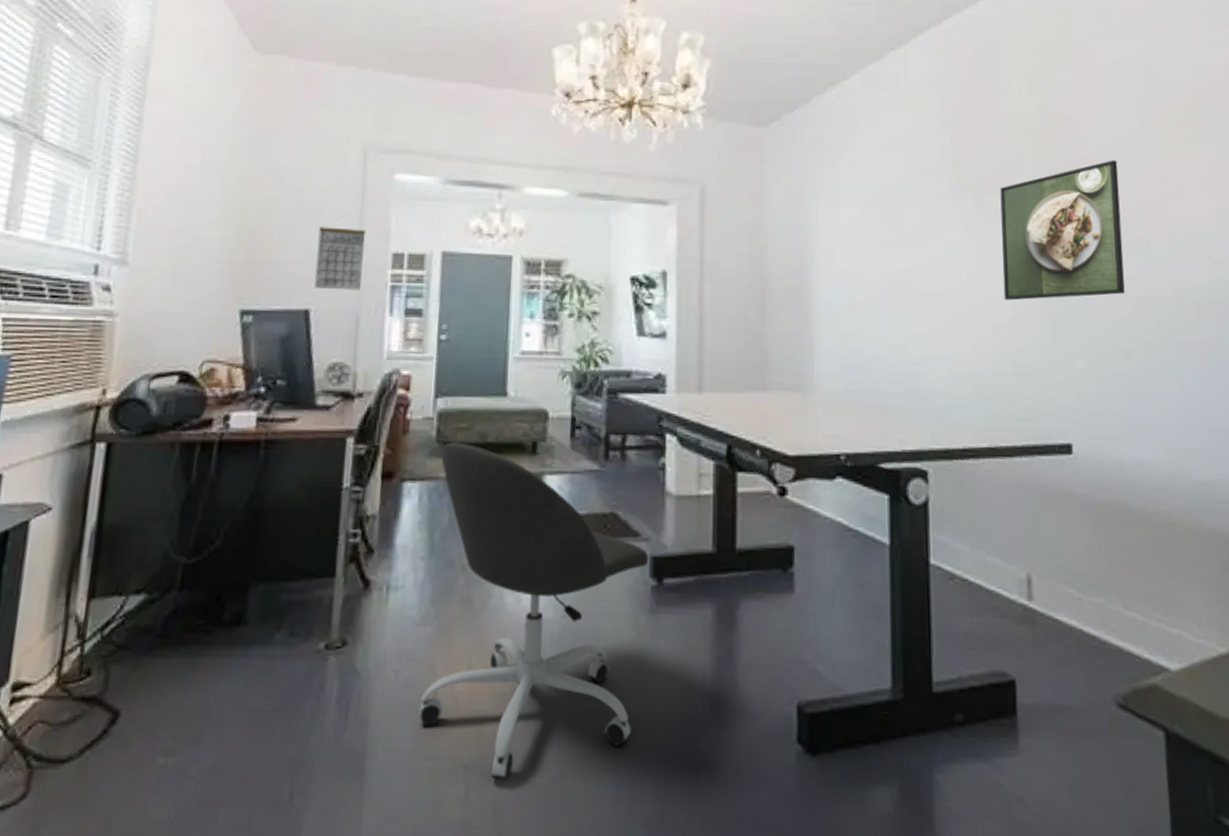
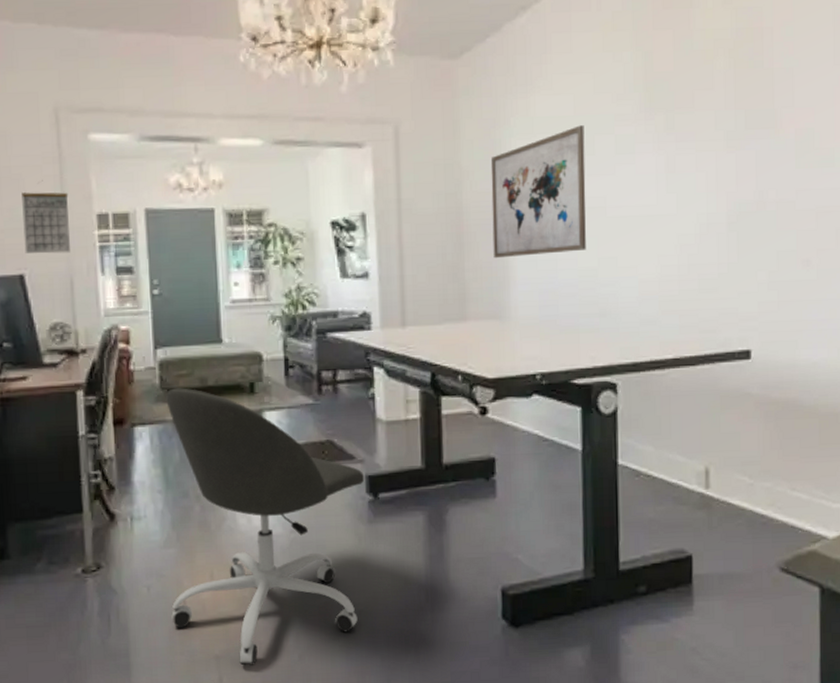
wall art: none [797,198,894,327] -> present [490,125,586,259]
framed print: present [1000,160,1125,301] -> none [691,70,809,220]

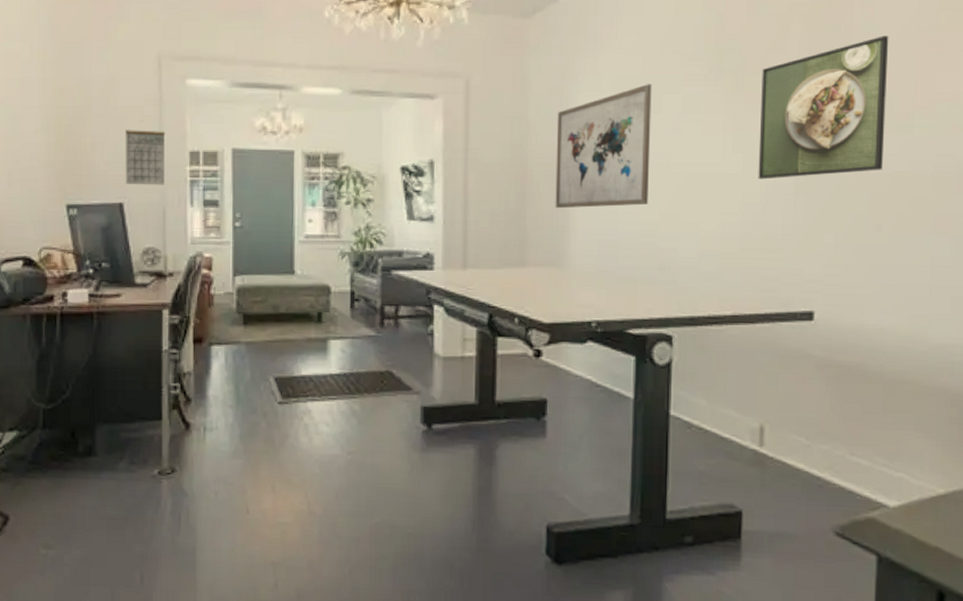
office chair: present [166,388,365,666] -> none [235,313,420,575]
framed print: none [691,70,809,220] -> present [758,36,889,180]

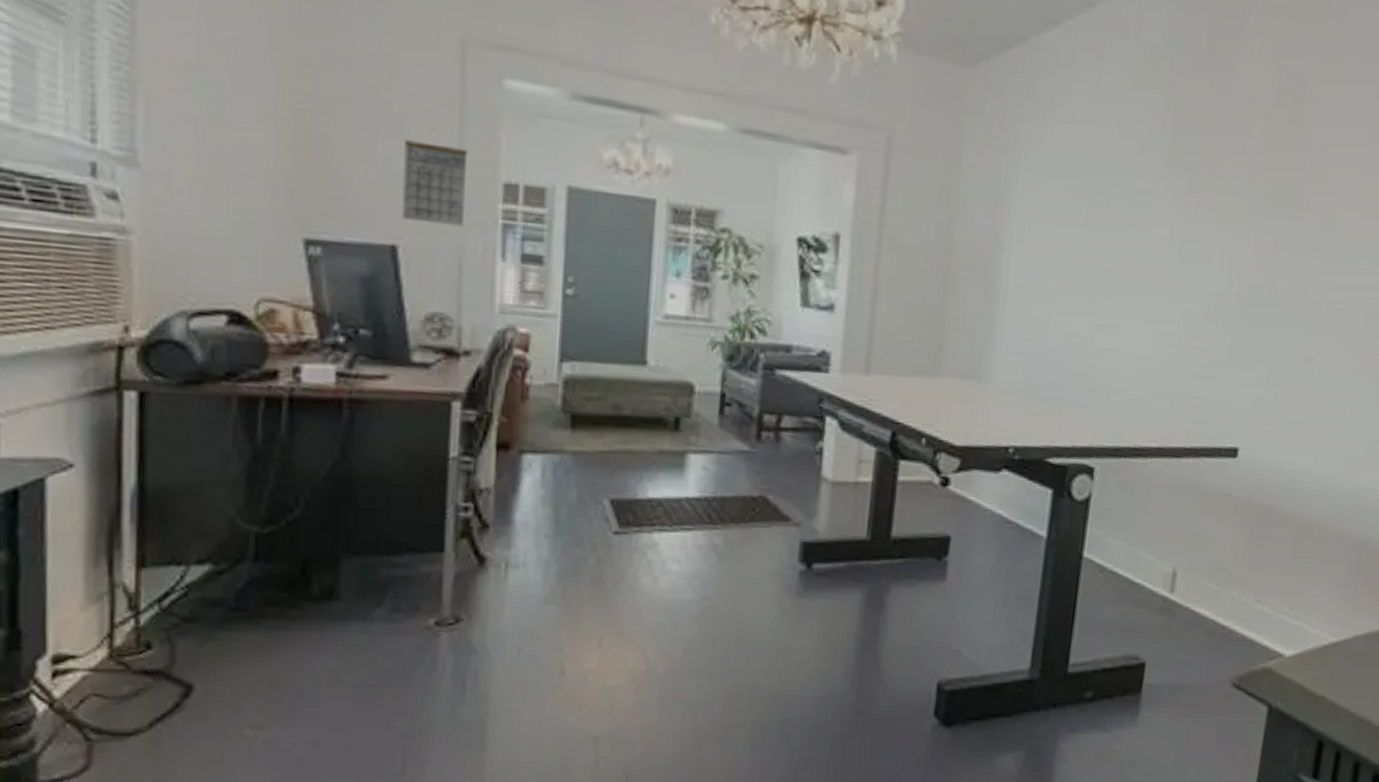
wall art: present [555,84,652,209] -> none [980,170,1102,314]
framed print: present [758,36,889,180] -> none [1200,150,1344,299]

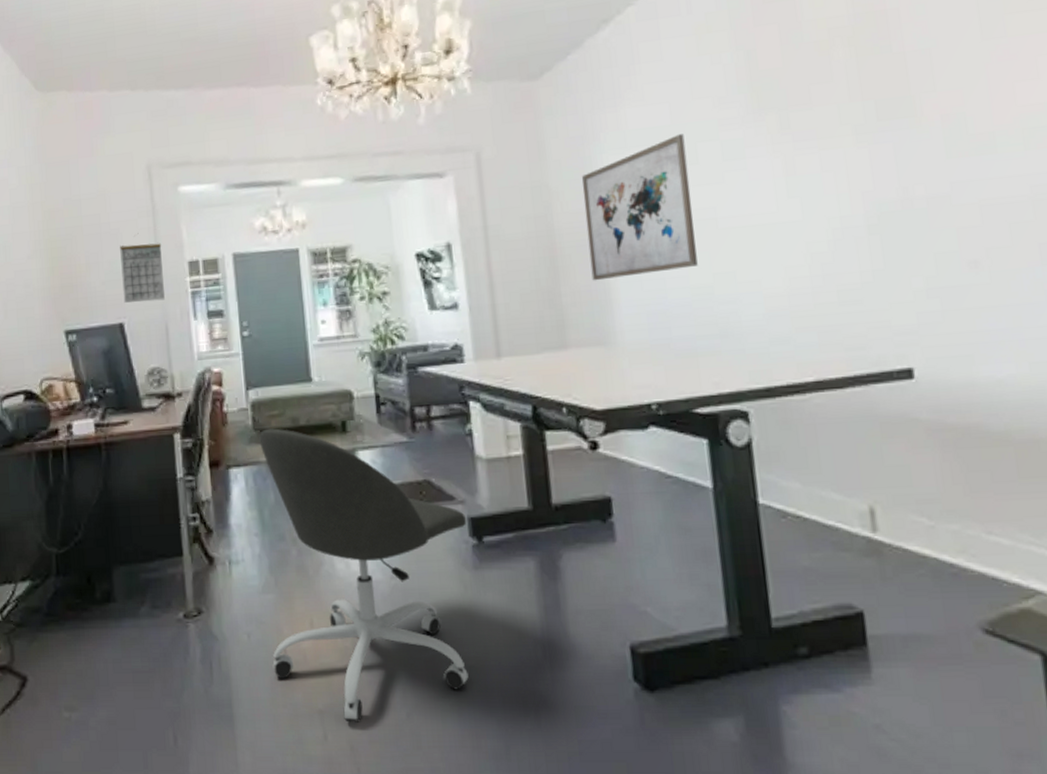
office chair: none [544,413,799,750] -> present [259,428,469,723]
wall art: none [980,170,1102,314] -> present [581,134,698,281]

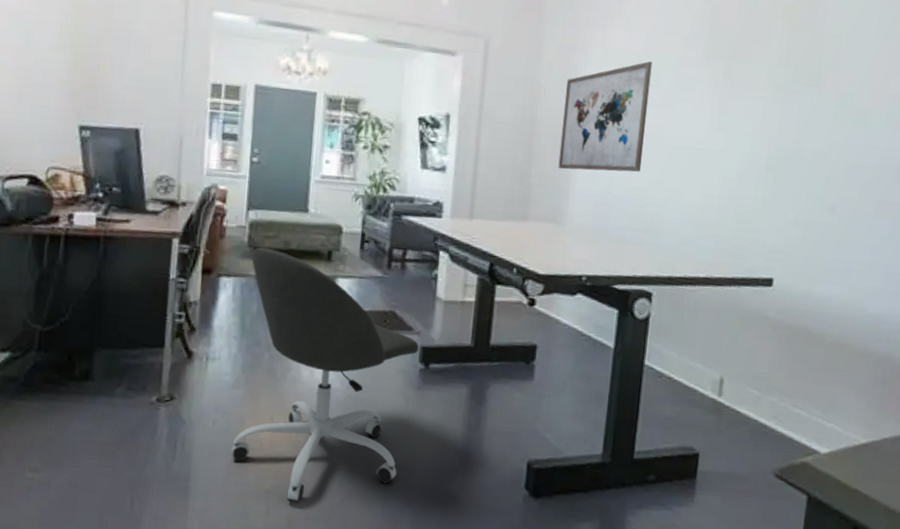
calendar: present [120,233,165,303] -> none [143,47,189,115]

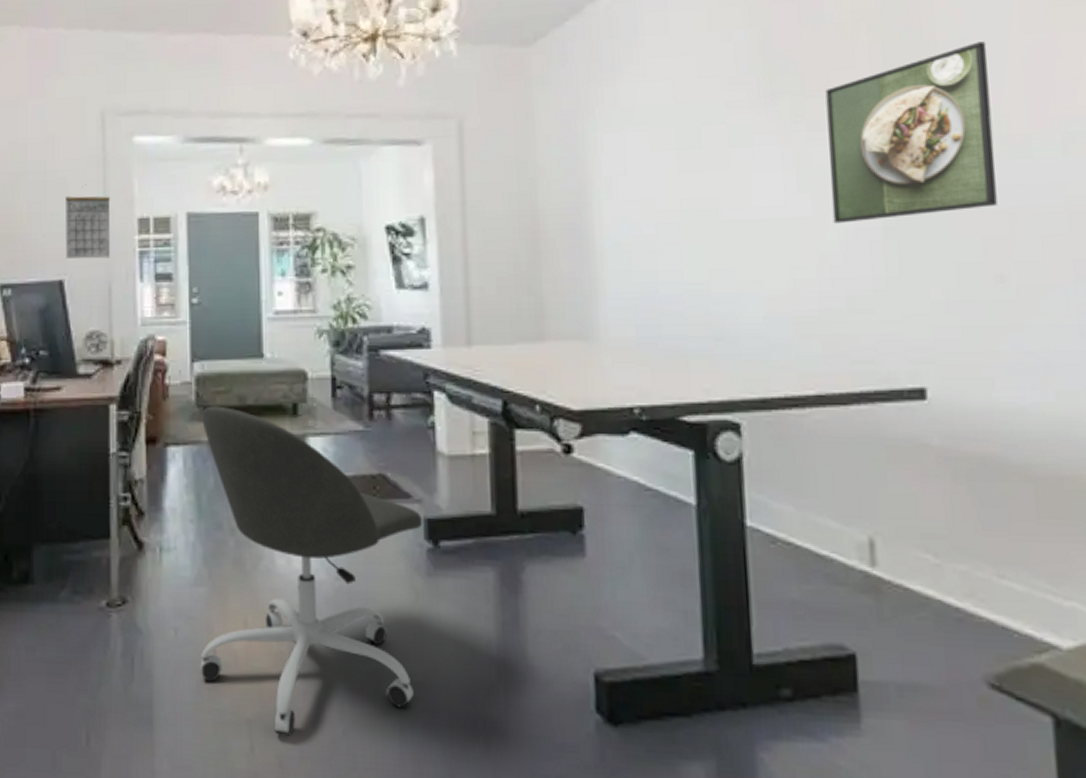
calendar: none [143,47,189,115] -> present [65,184,111,259]
wall art: present [558,61,653,172] -> none [571,115,694,269]
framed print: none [736,39,854,158] -> present [825,41,997,224]

